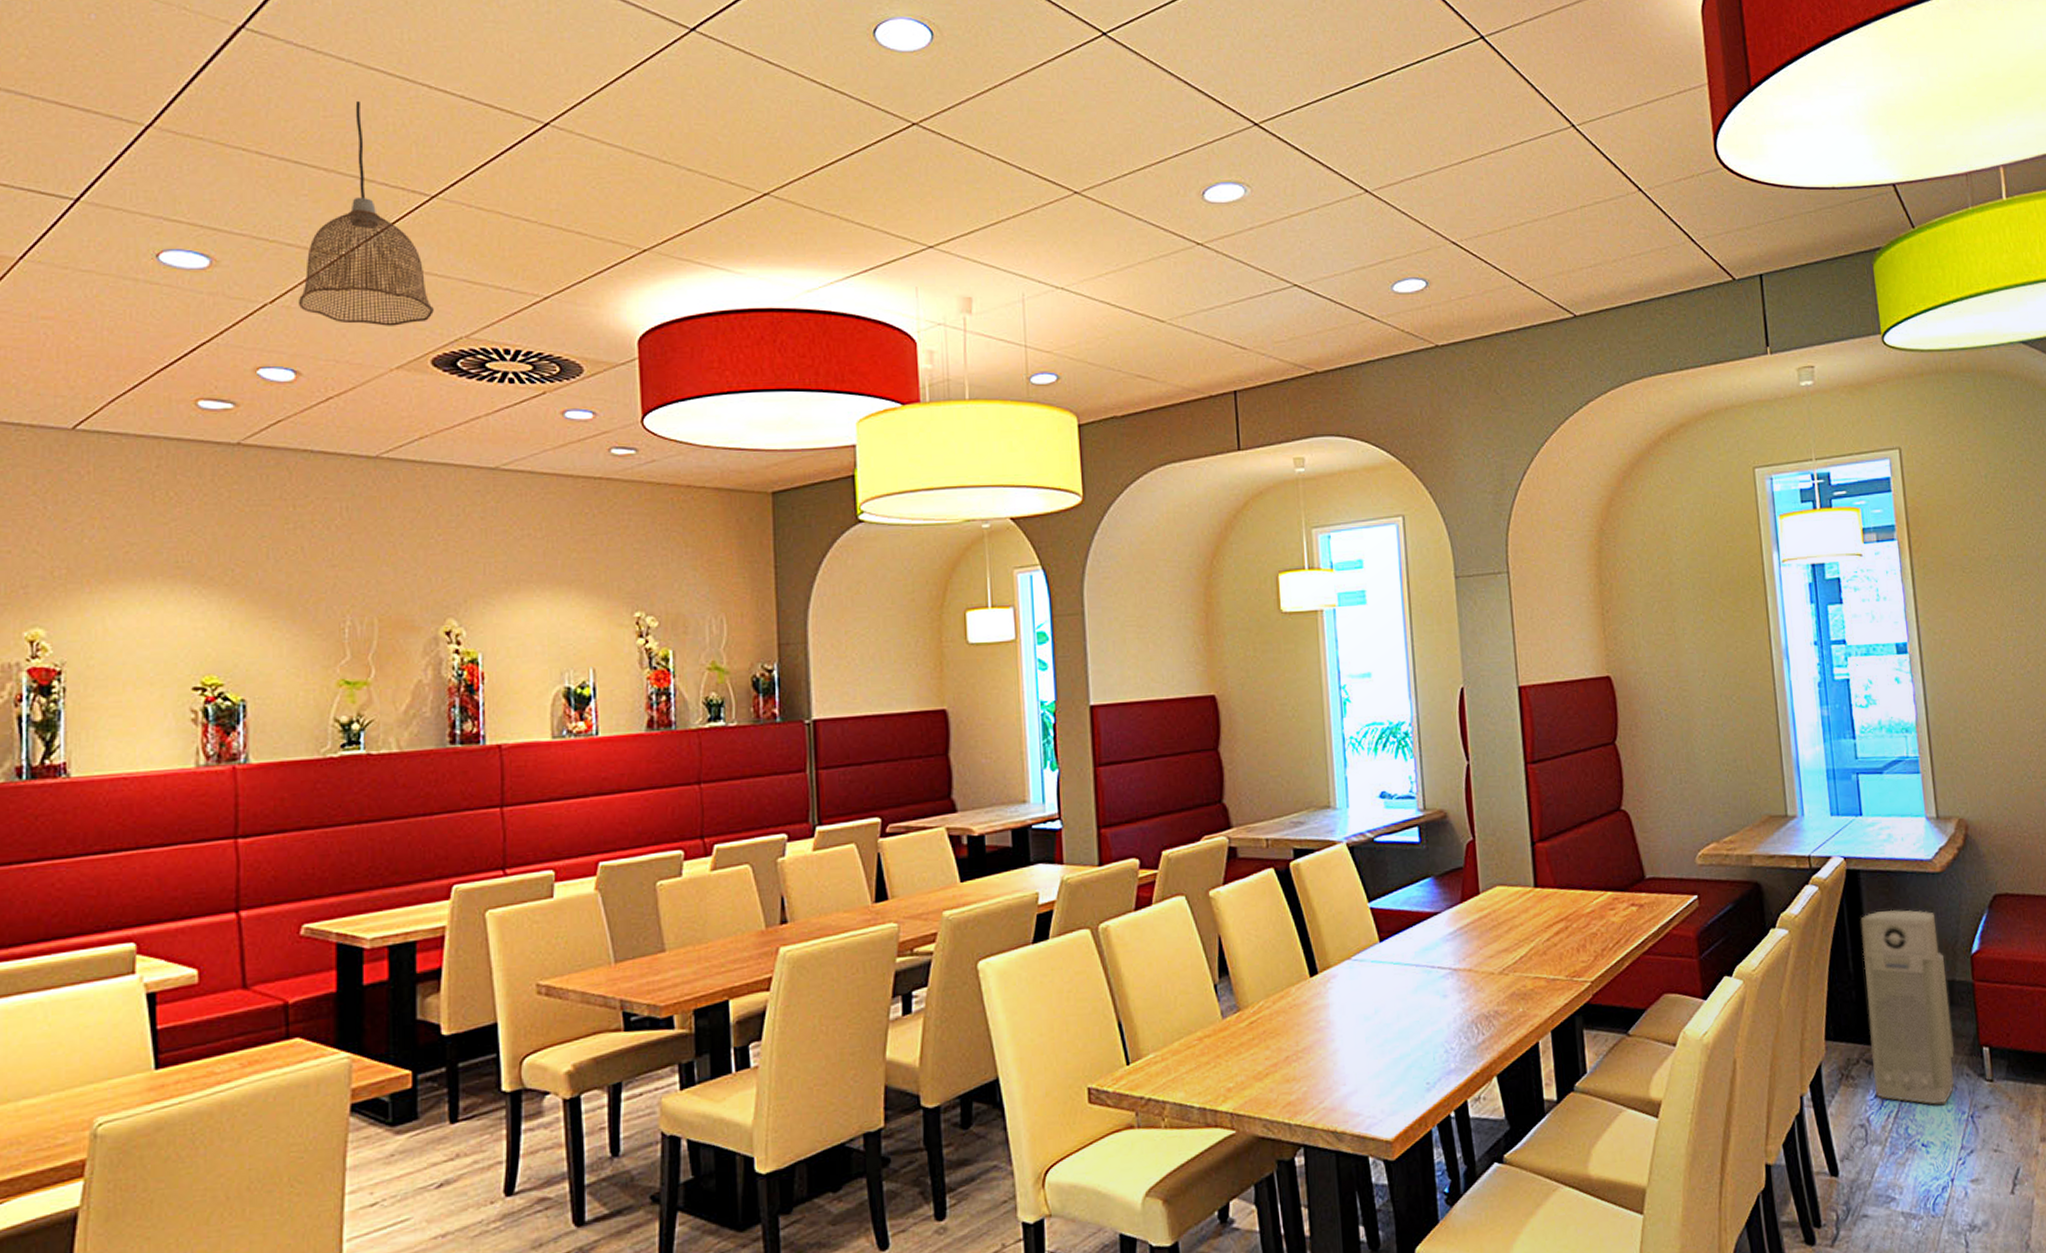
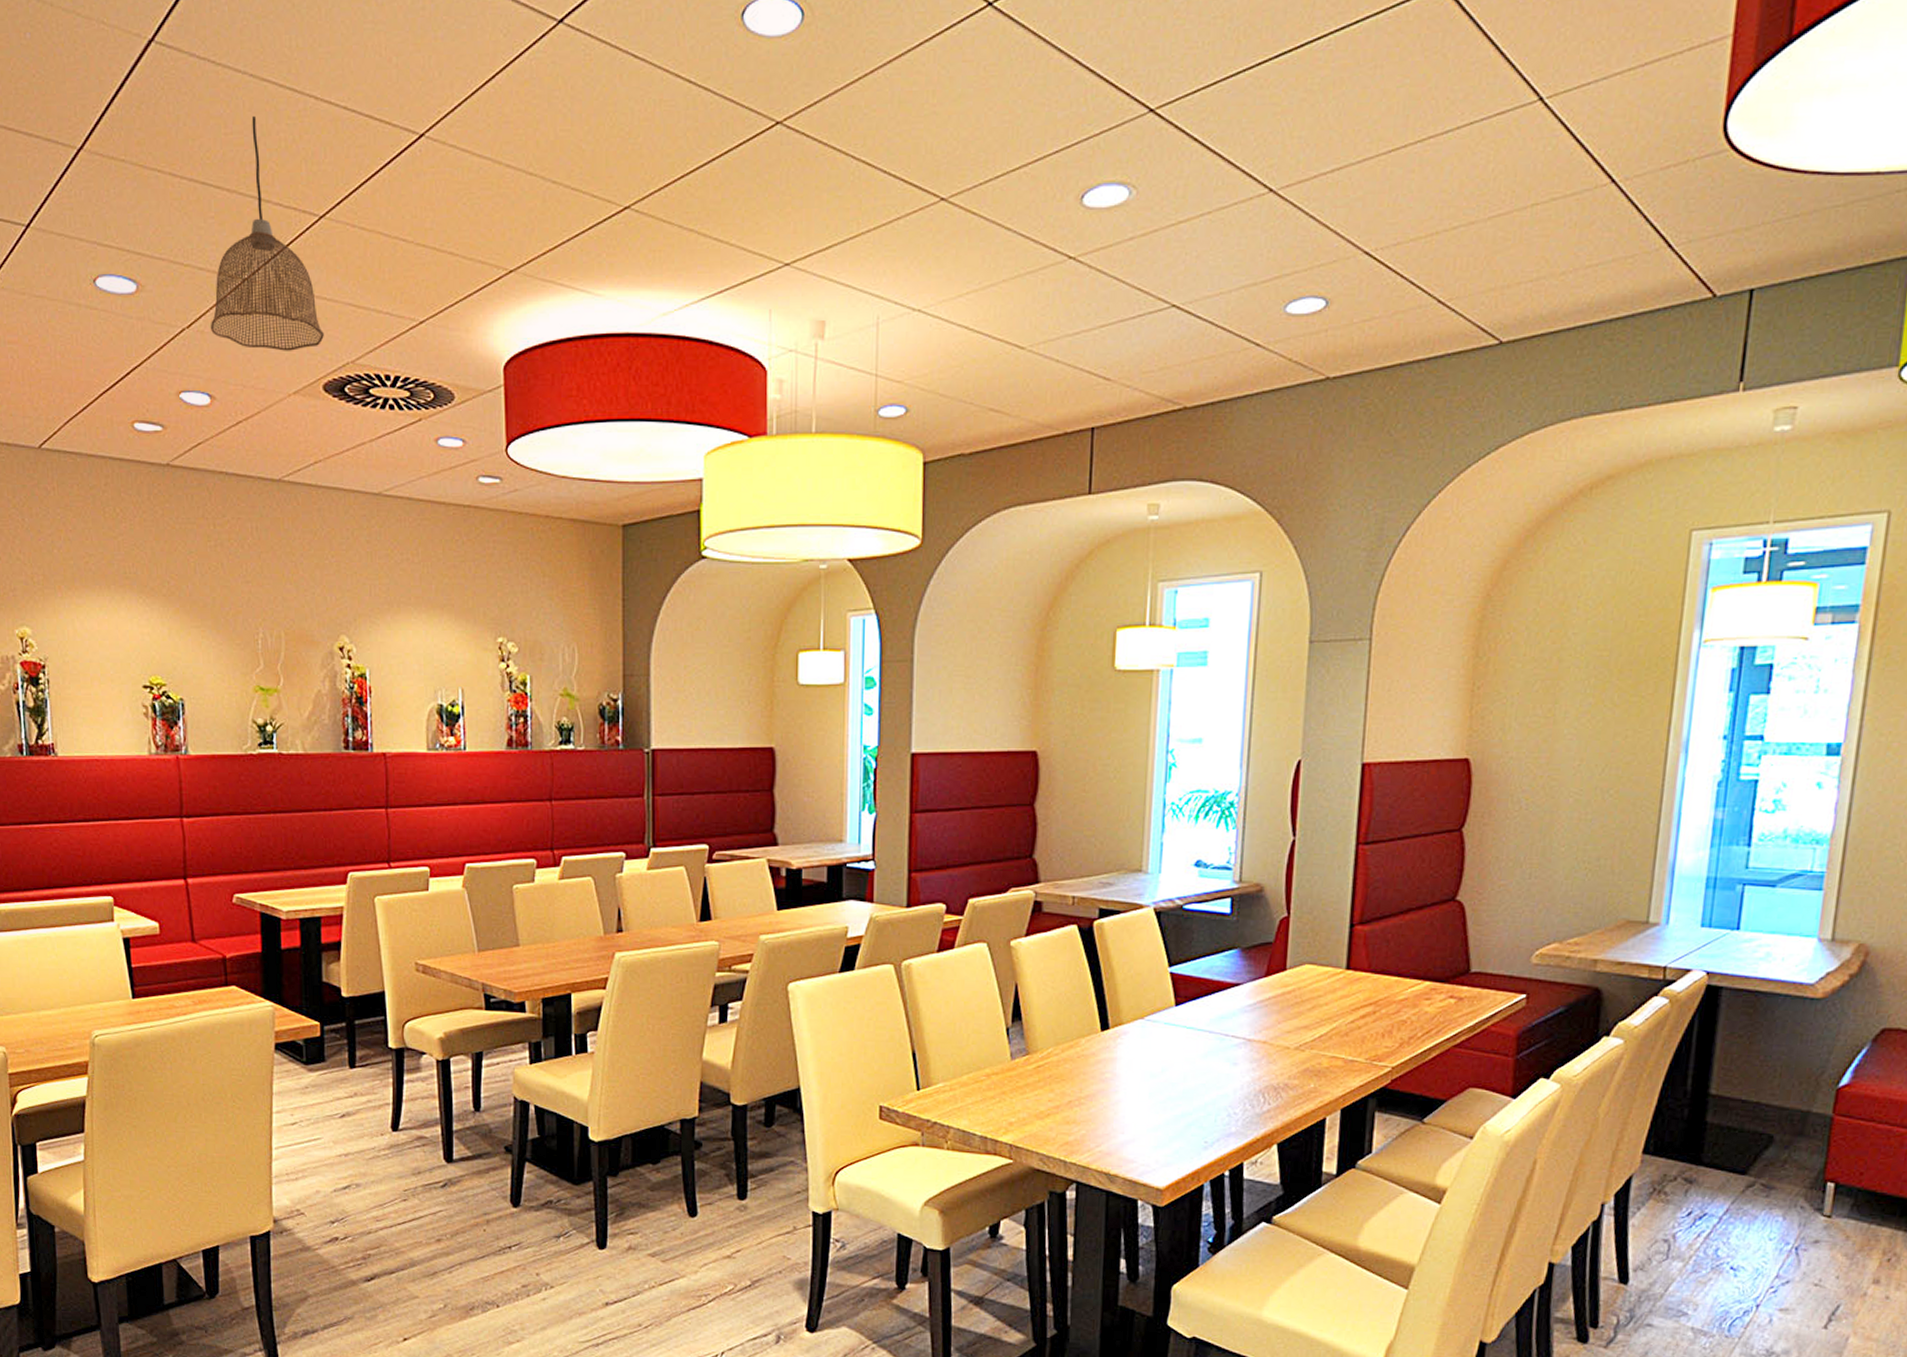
air purifier: present [1860,909,1954,1105] -> none [1689,1031,1804,1232]

